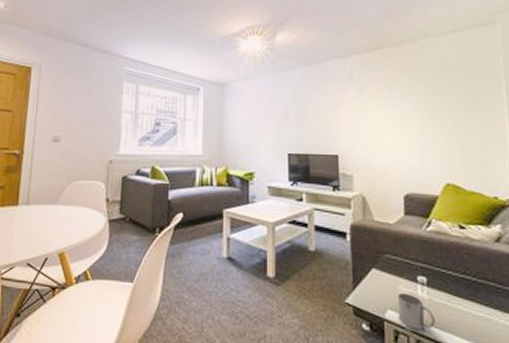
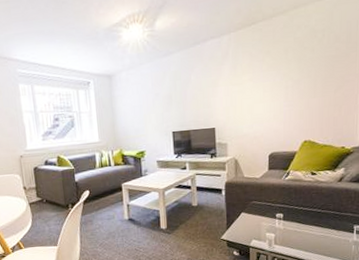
mug: present [397,292,435,330] -> none [260,226,287,250]

